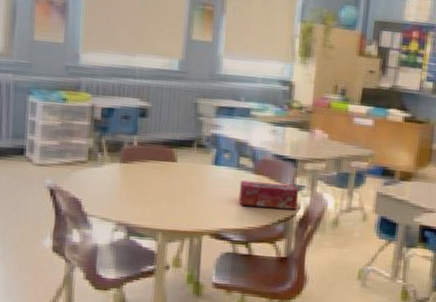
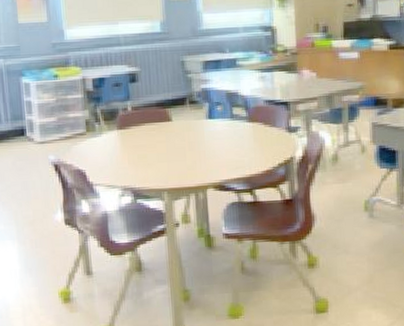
tissue box: present [238,180,298,210] -> none [236,127,295,154]

